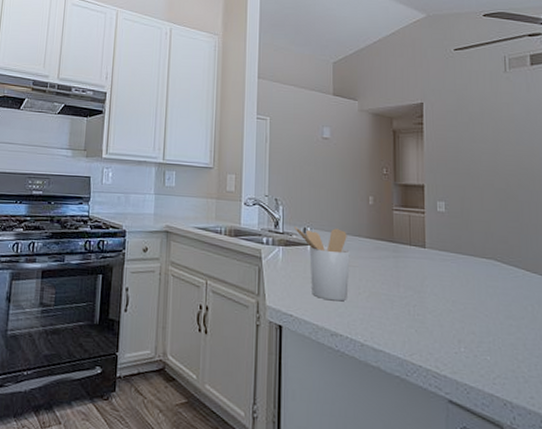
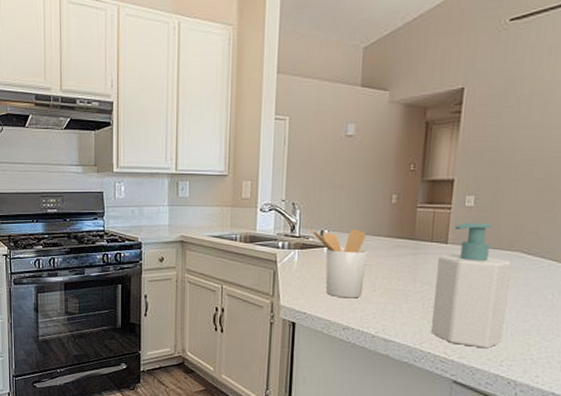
soap bottle: none [419,227,491,364] -> present [430,222,511,349]

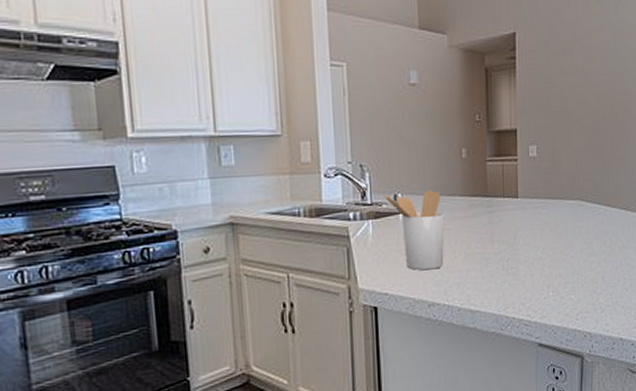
soap bottle: present [430,222,511,349] -> none [512,172,575,305]

